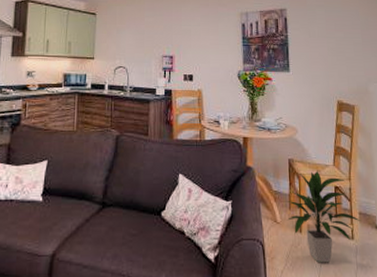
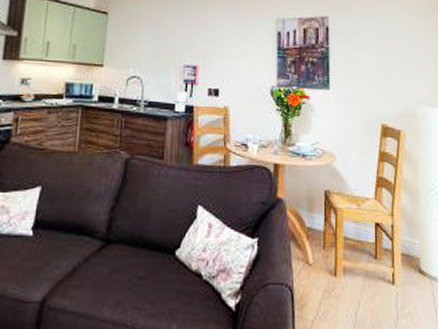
indoor plant: present [286,170,361,263] -> none [320,204,404,312]

